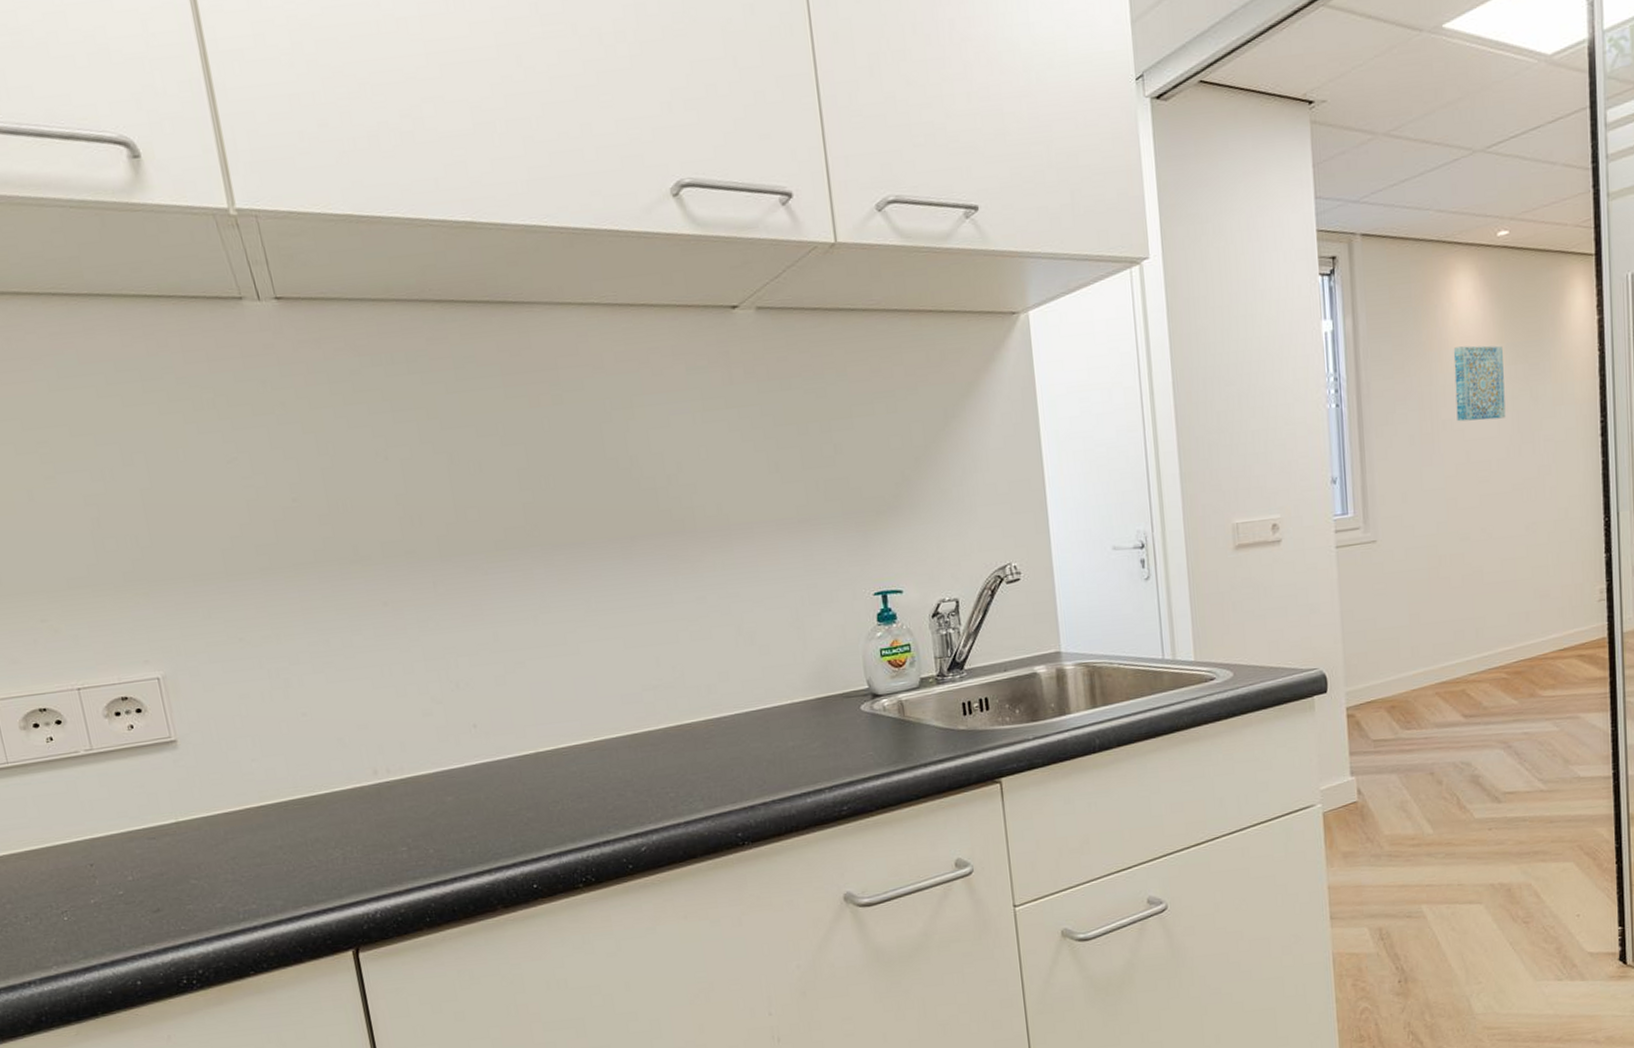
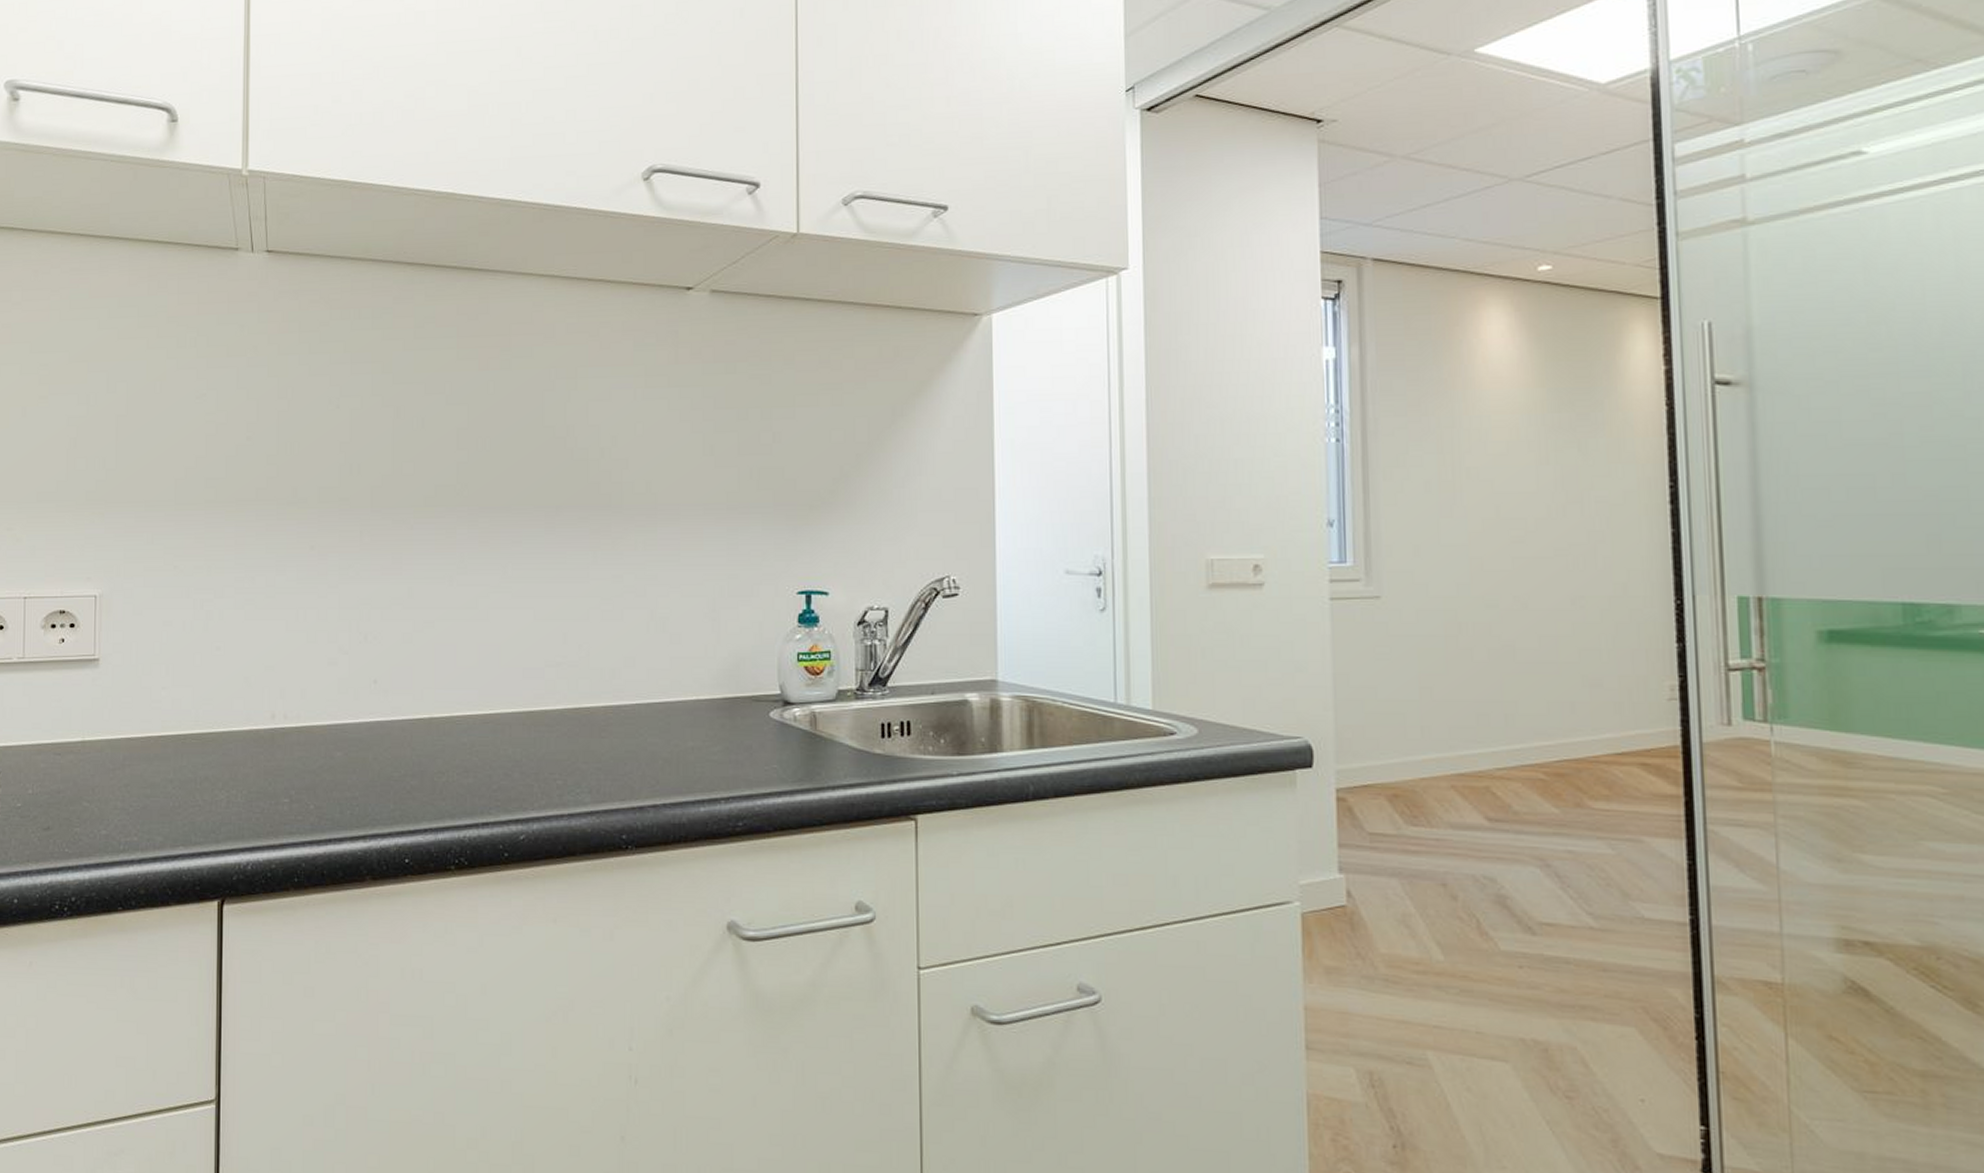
wall art: present [1453,345,1506,422] -> none [1481,387,1546,472]

